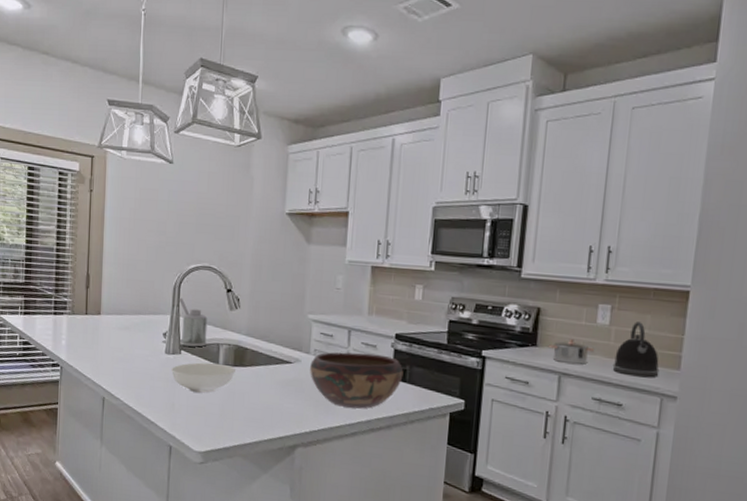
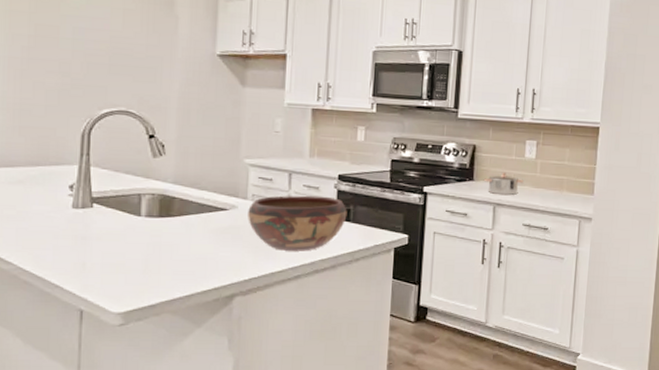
bowl: present [171,362,235,393] -> none [81,215,161,249]
soap dispenser: present [179,297,208,348] -> none [88,145,126,200]
kettle: present [612,322,660,378] -> none [539,155,578,204]

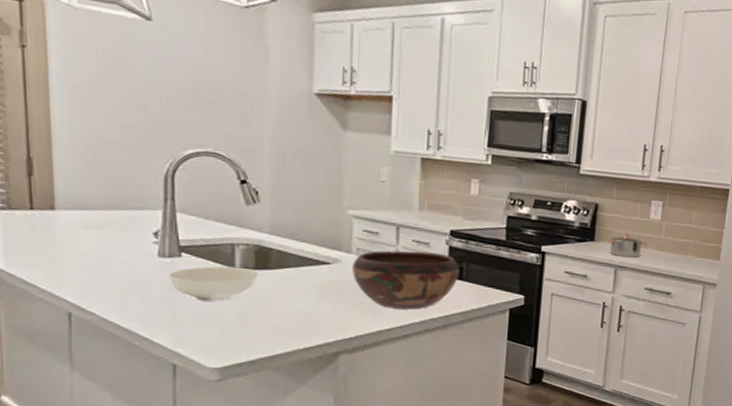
bowl: none [81,215,161,249] -> present [169,266,258,301]

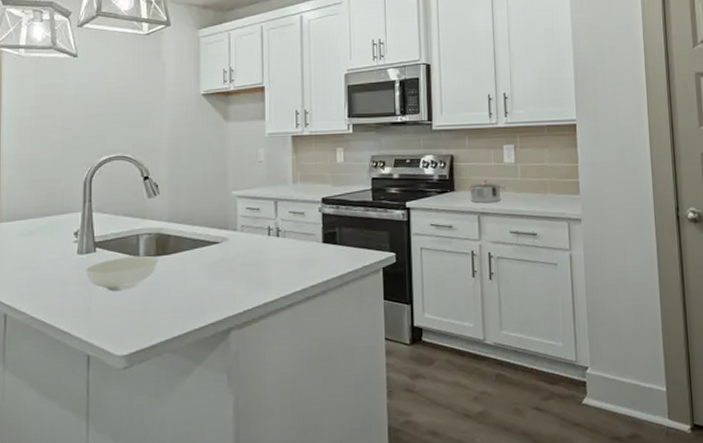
decorative bowl: present [352,250,460,310] -> none [238,221,334,280]

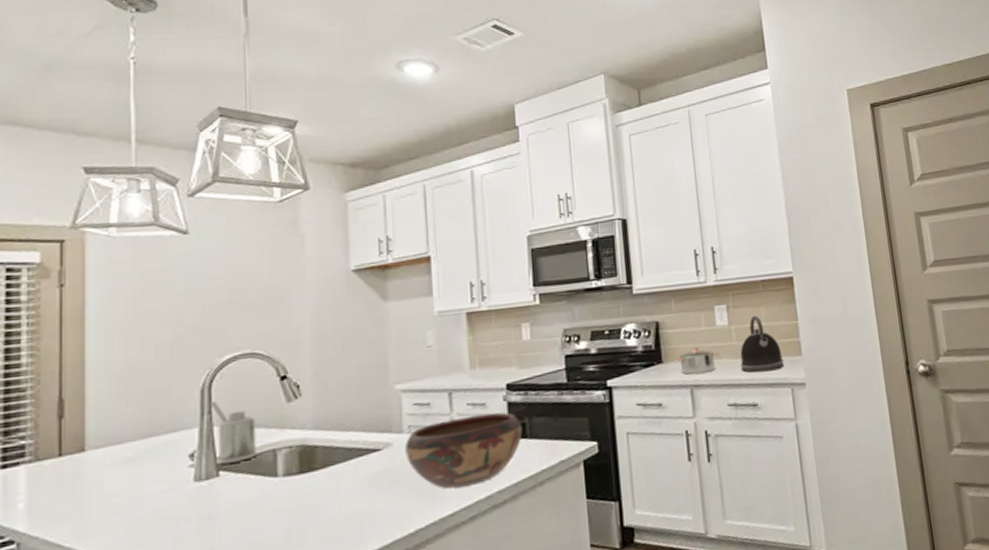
bowl: present [86,255,158,291] -> none [206,474,303,524]
soap dispenser: none [90,192,124,244] -> present [210,400,257,465]
decorative bowl: none [238,221,334,280] -> present [405,412,523,489]
kettle: none [523,156,563,207] -> present [740,316,784,373]

